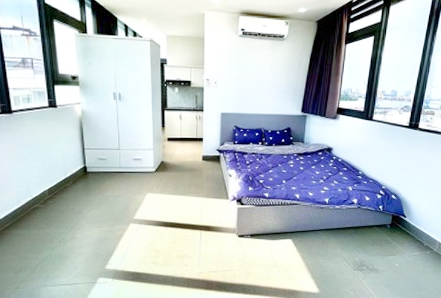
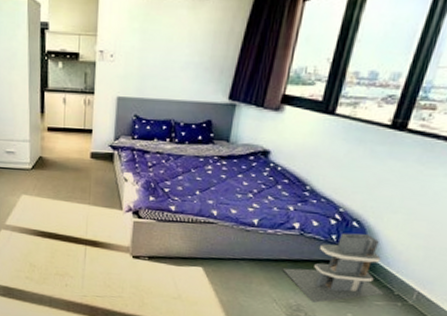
architectural model: none [349,204,418,258] -> present [283,233,384,303]

